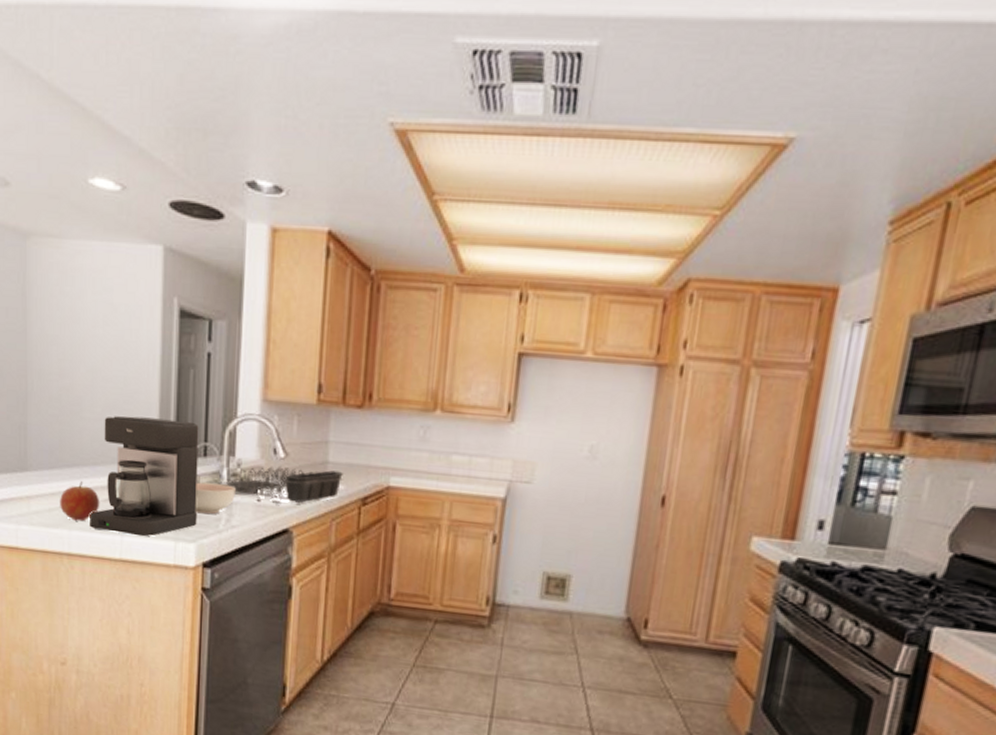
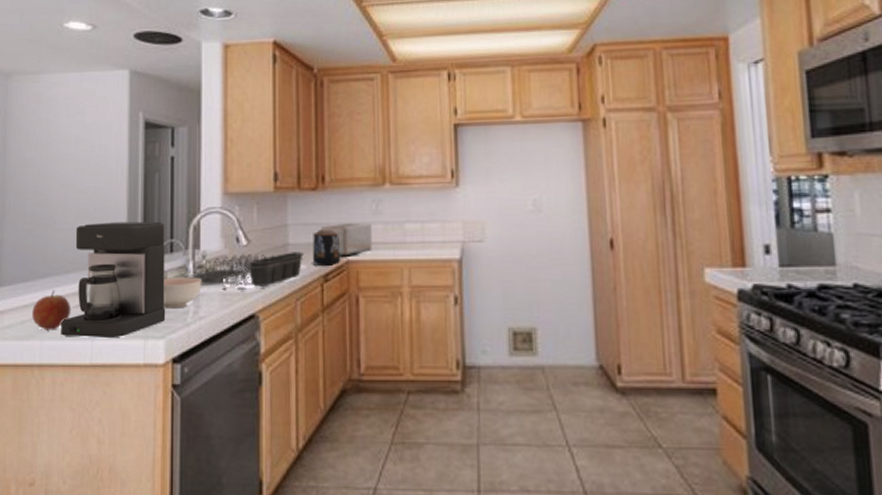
canister: none [351,451,382,490] -> present [312,229,341,267]
toaster: none [363,446,417,482] -> present [321,222,372,257]

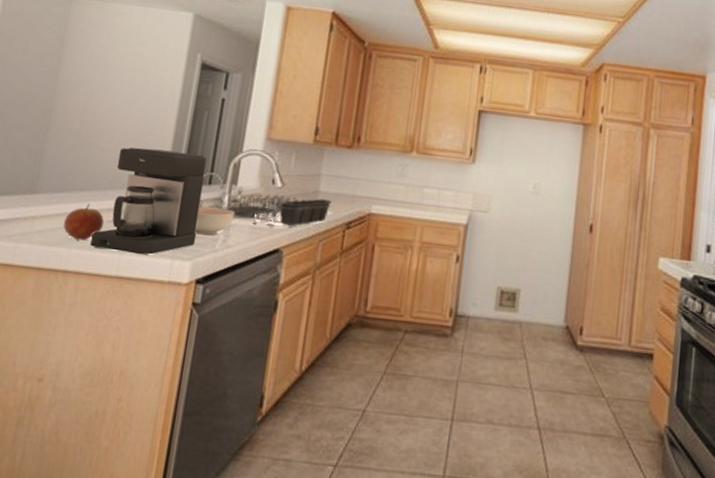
canister: present [312,229,341,267] -> none [338,183,366,216]
toaster: present [321,222,372,257] -> none [350,179,396,210]

